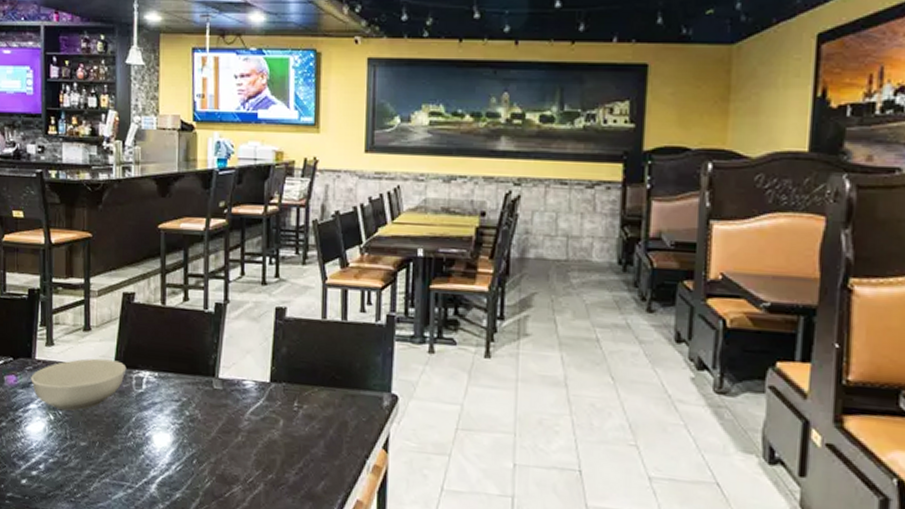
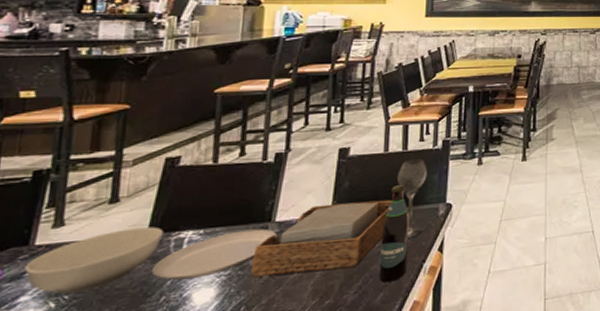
plate: none [120,380,221,421] -> present [152,229,277,281]
napkin holder: none [200,368,332,446] -> present [251,199,392,278]
bottle: none [320,361,351,472] -> present [379,185,410,283]
wineglass: none [336,332,370,427] -> present [396,158,428,238]

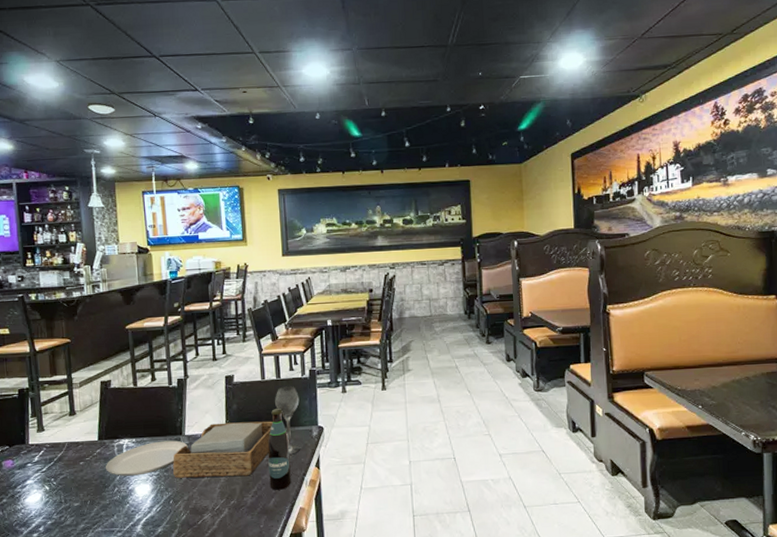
bowl: present [24,227,164,295] -> none [26,435,109,482]

